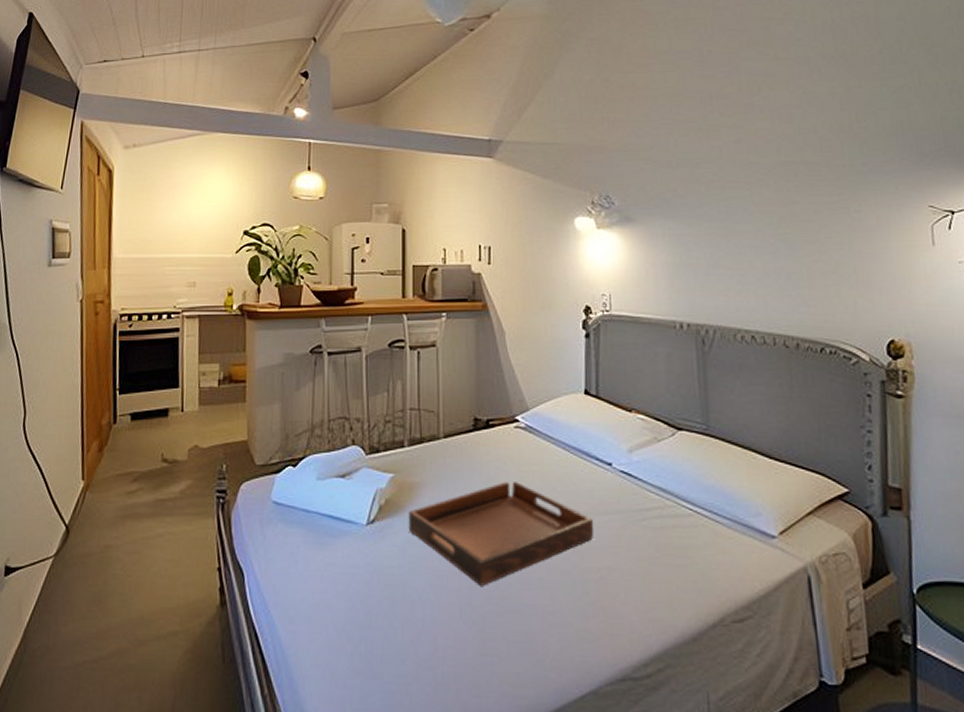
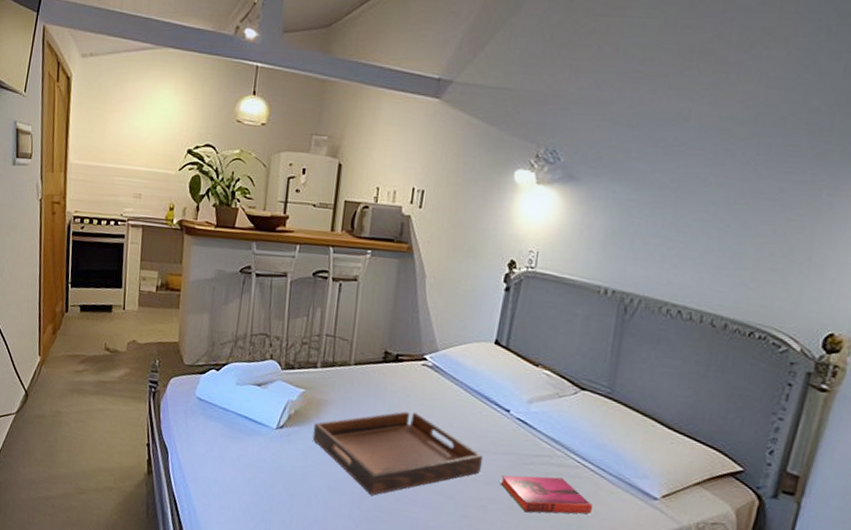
hardback book: none [615,530,715,576] -> present [500,475,593,514]

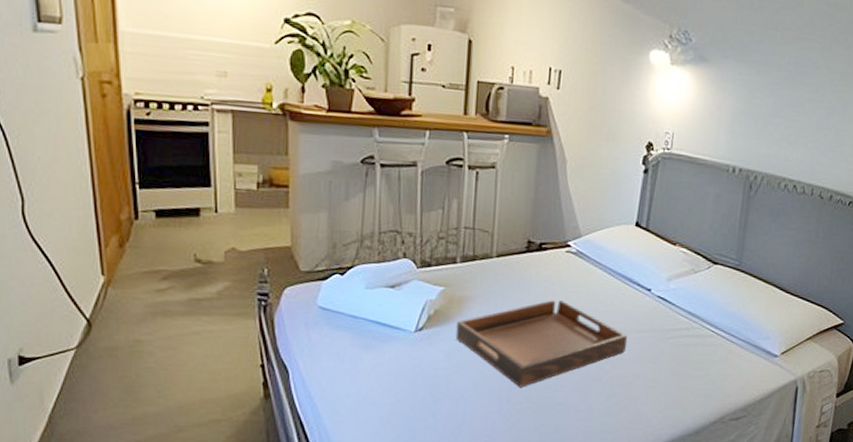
hardback book: present [500,475,593,514] -> none [644,347,725,384]

